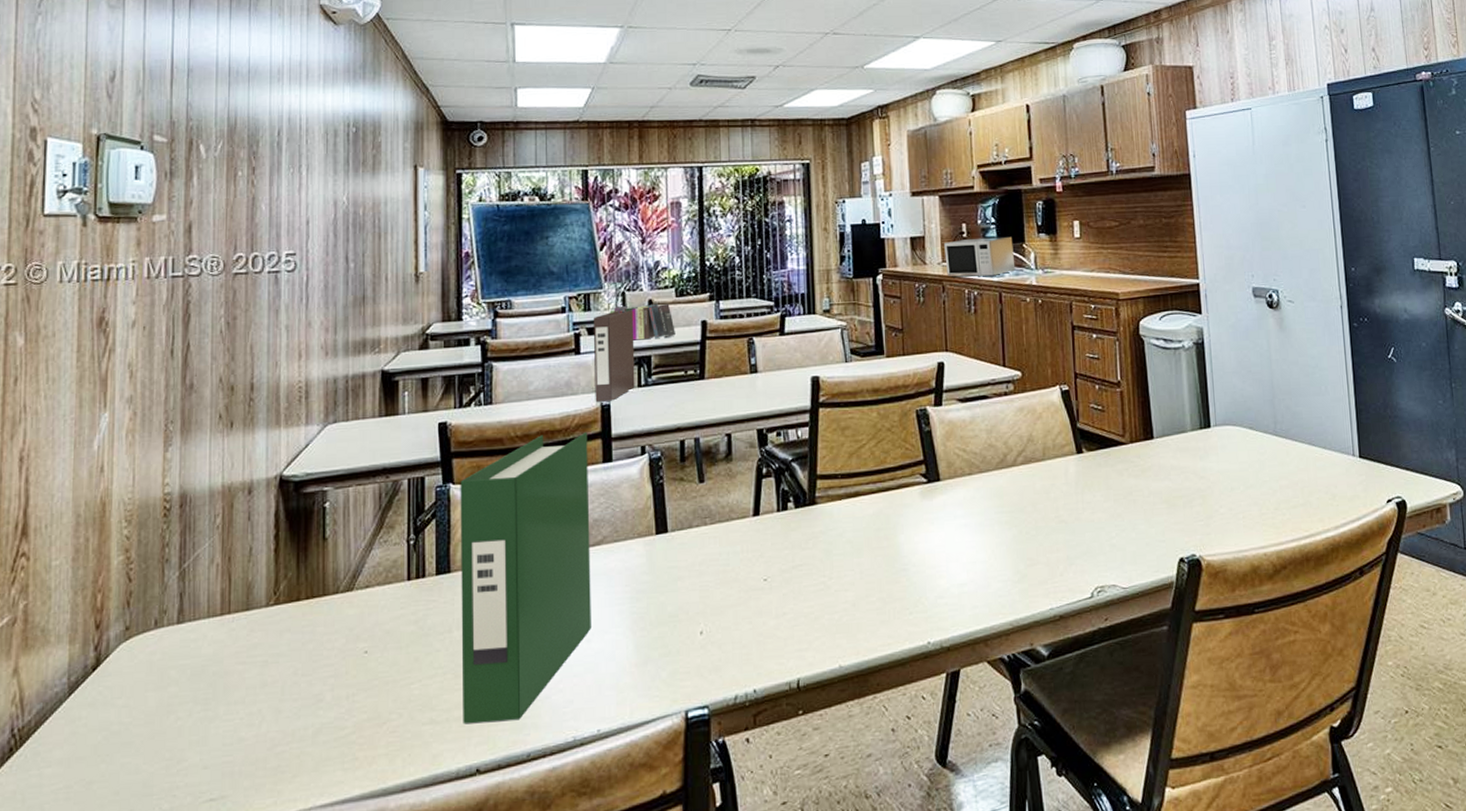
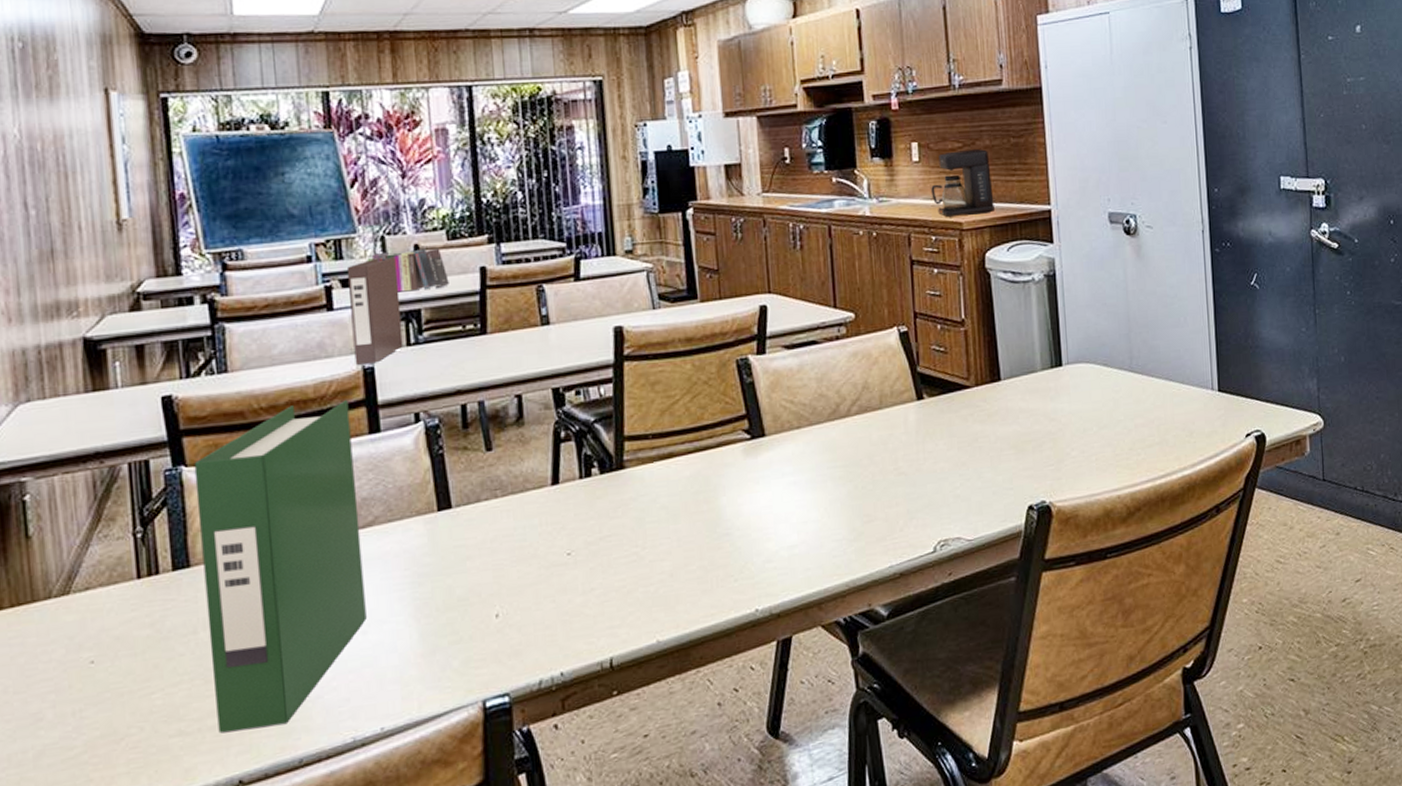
microwave: present [944,236,1016,277] -> none [764,161,847,209]
coffee maker: none [1091,227,1148,289] -> present [931,148,994,218]

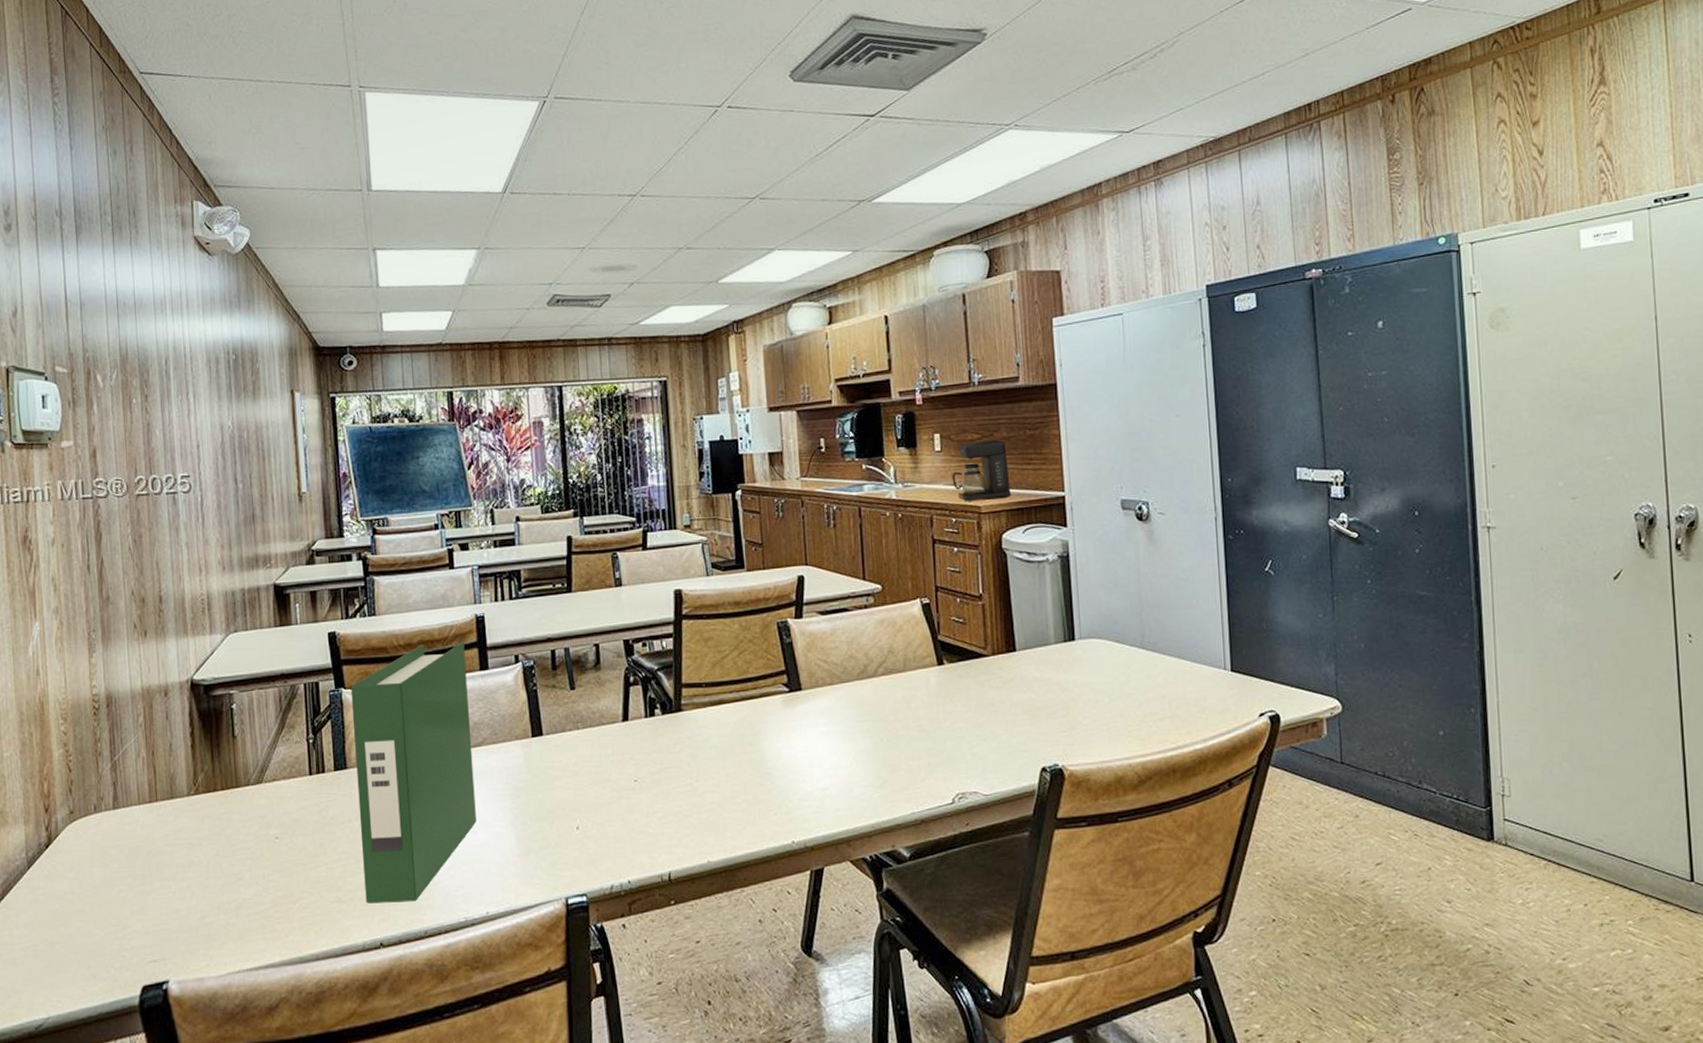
binder: present [346,257,403,366] -> none [464,526,507,615]
books: present [366,248,449,292] -> none [479,519,543,556]

